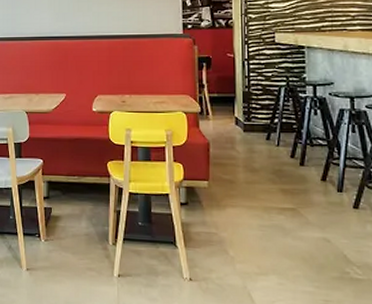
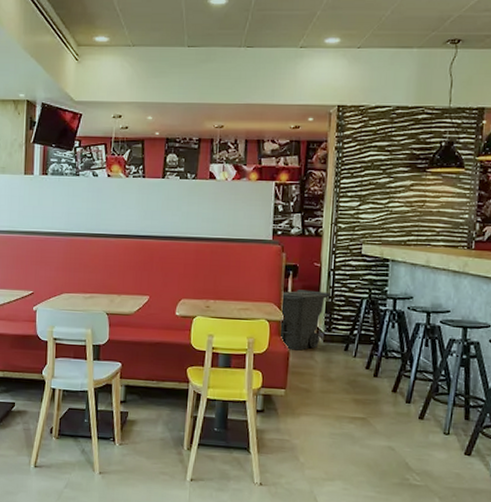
trash can: none [198,81,247,141] -> present [281,289,330,351]

